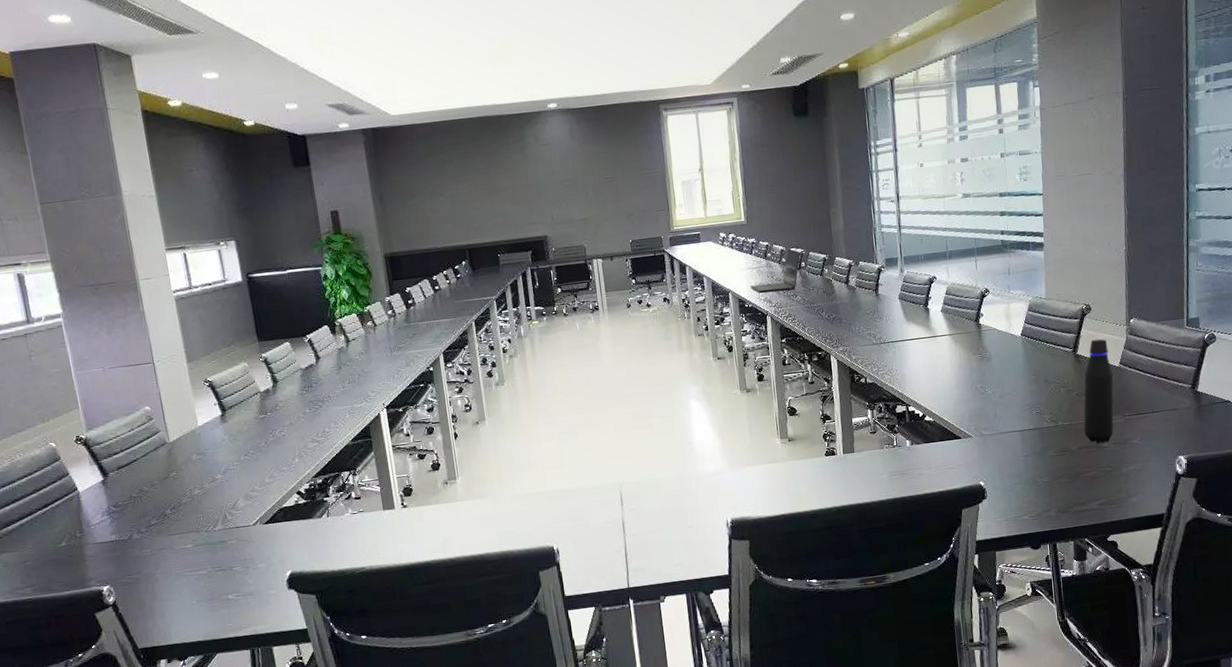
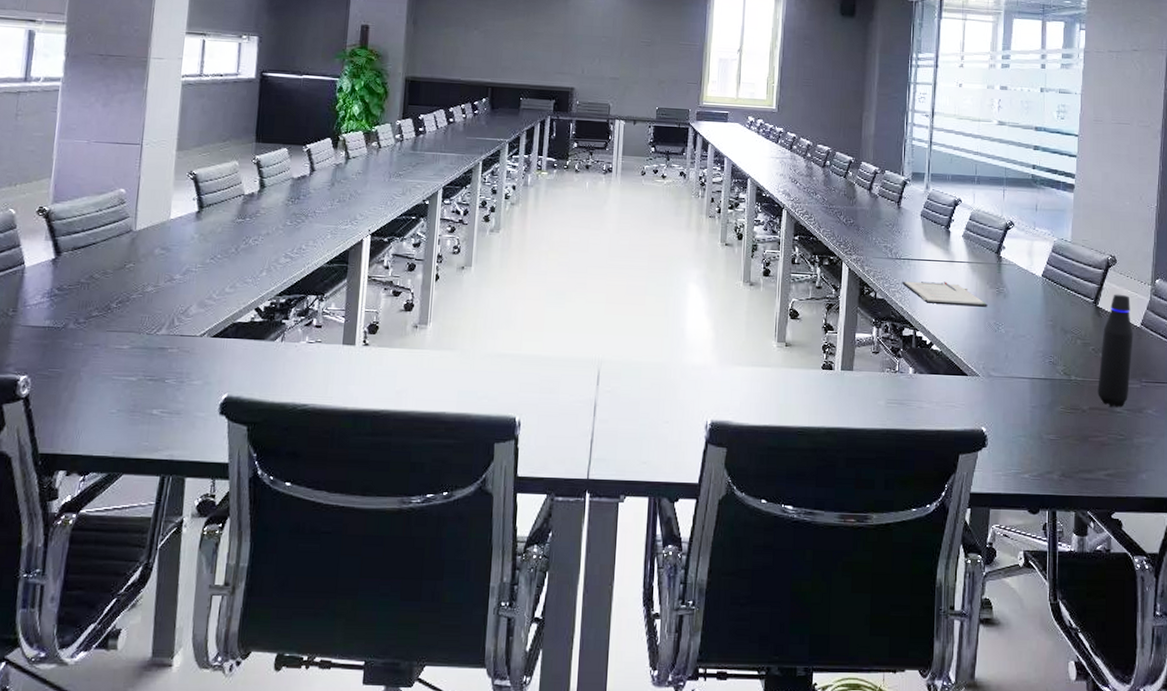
laptop: present [750,249,800,293] -> none [771,145,826,187]
clipboard: none [889,356,973,379] -> present [902,281,988,307]

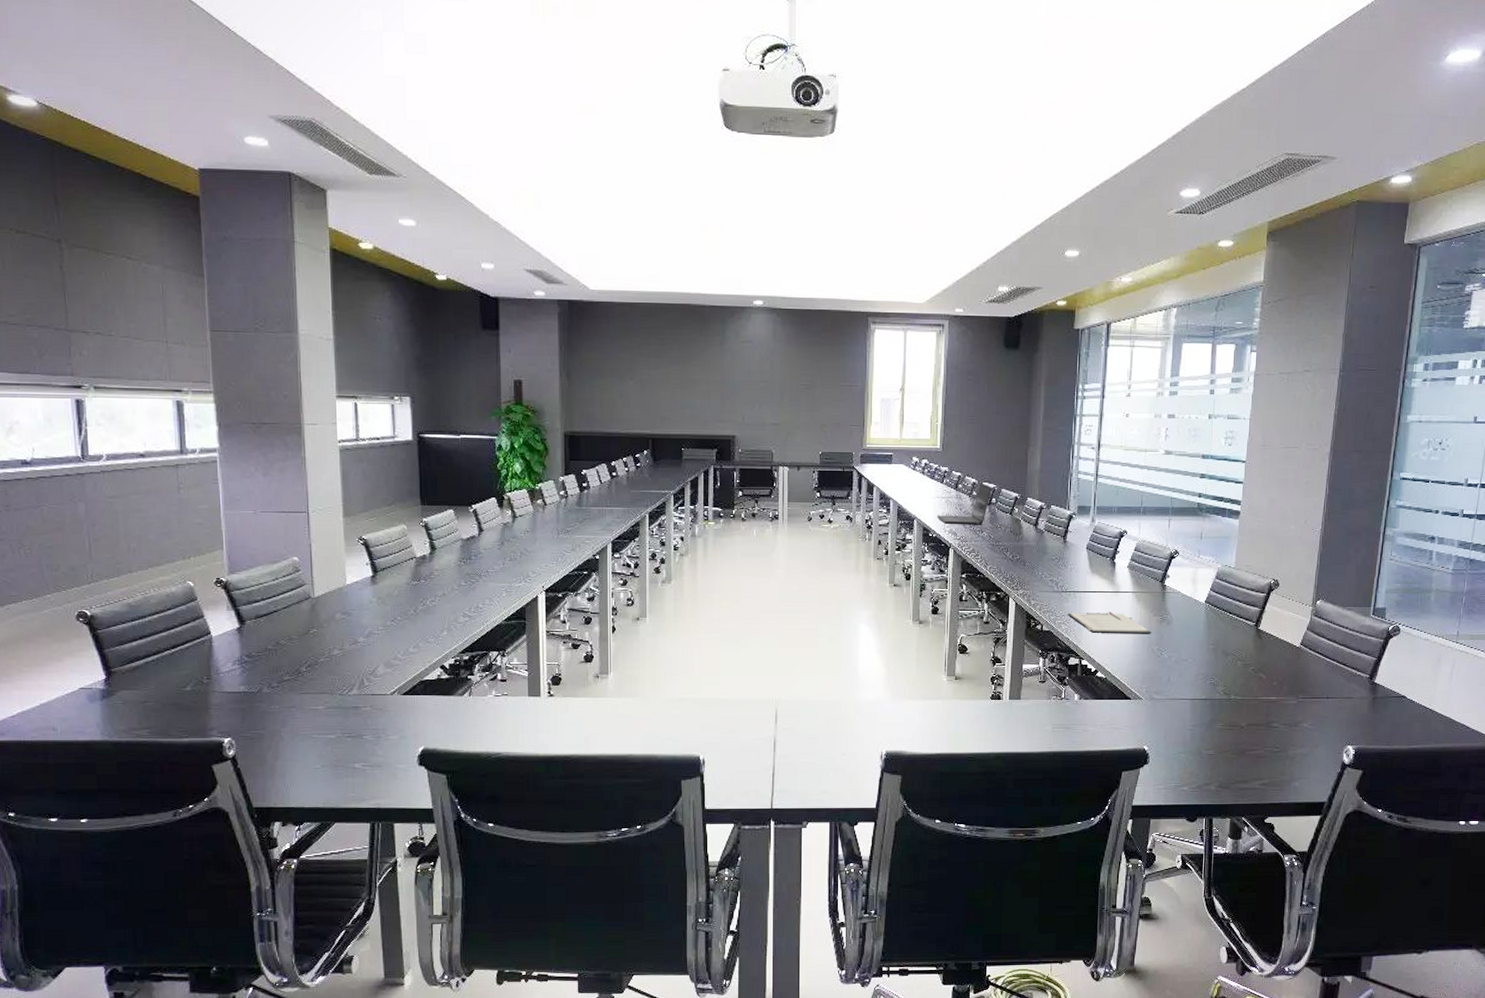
laptop: none [771,145,826,187] -> present [937,483,992,525]
water bottle: present [1098,294,1134,408] -> none [1256,616,1293,723]

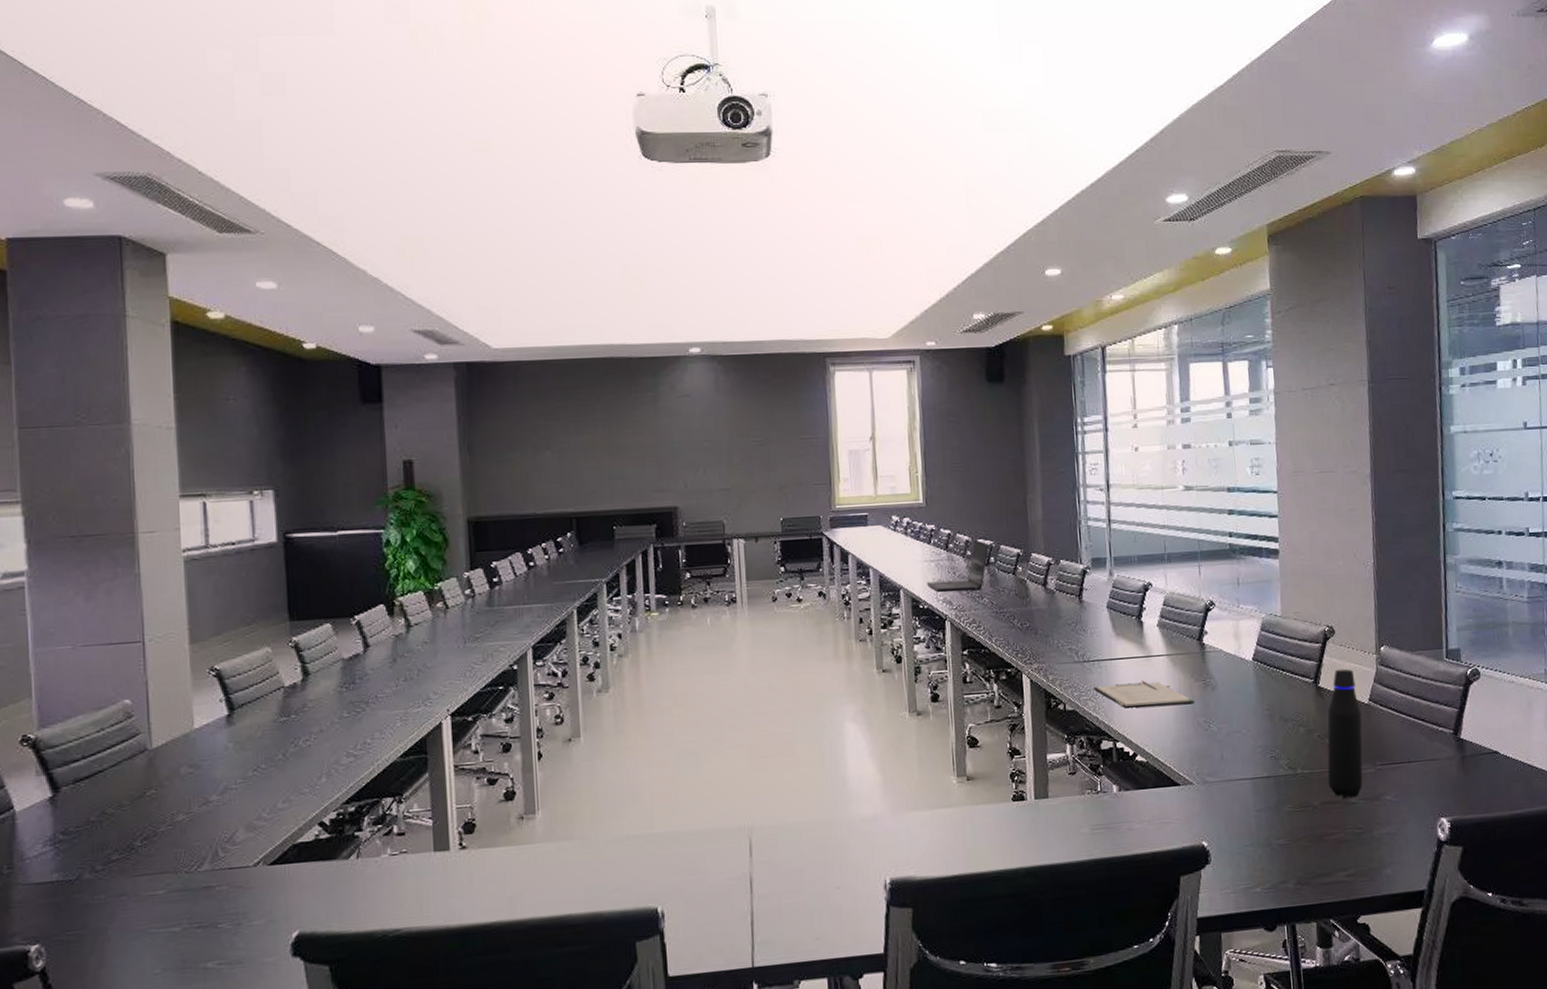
water bottle: none [1256,616,1293,723] -> present [1327,668,1363,799]

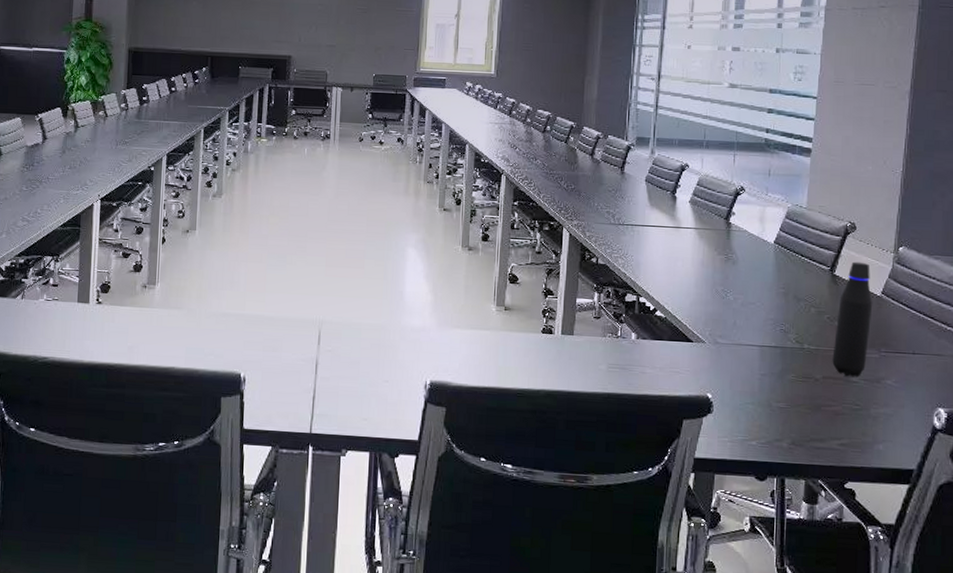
laptop: present [927,540,989,592] -> none [490,110,547,153]
clipboard: present [1094,681,1195,708] -> none [625,246,715,274]

